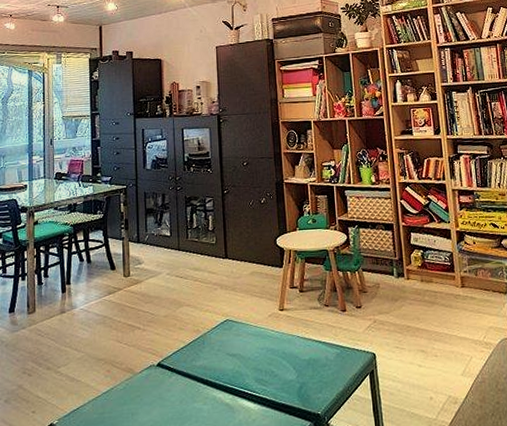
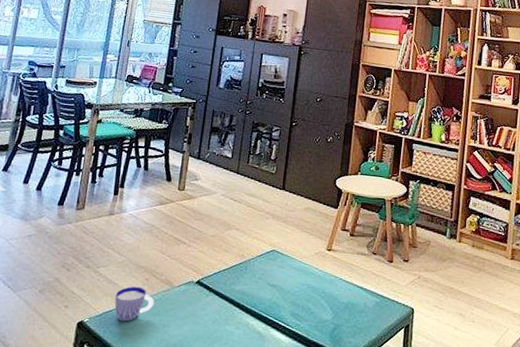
cup: none [80,379,119,417] -> present [114,286,154,322]

